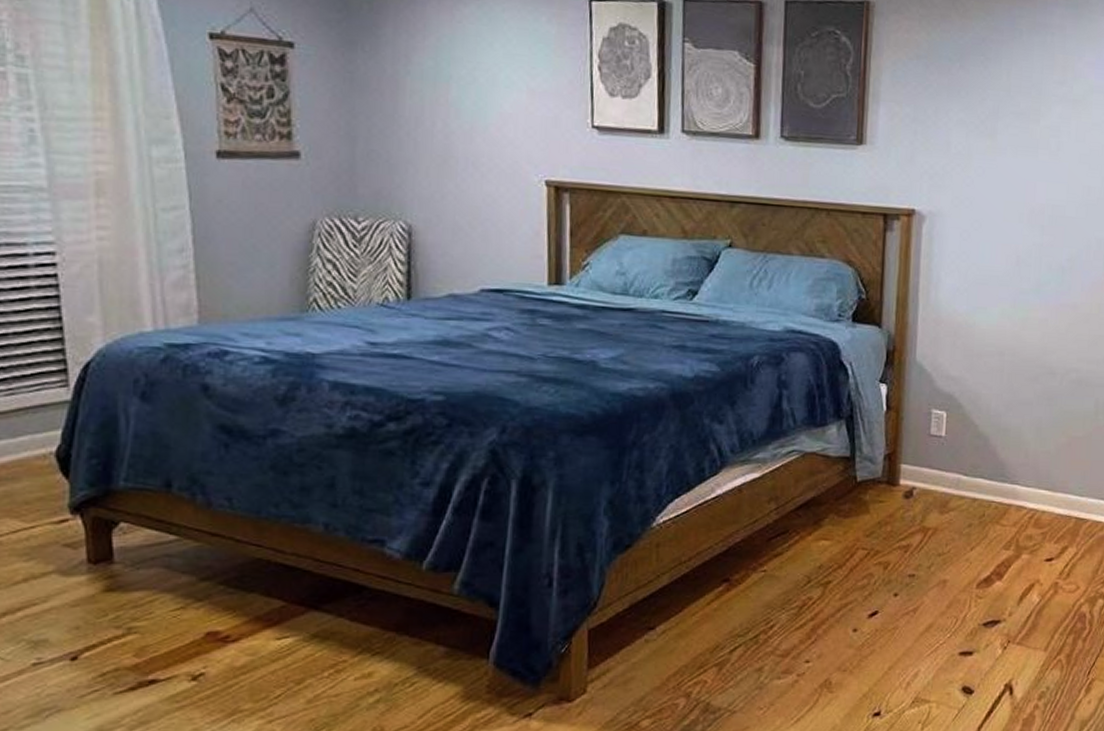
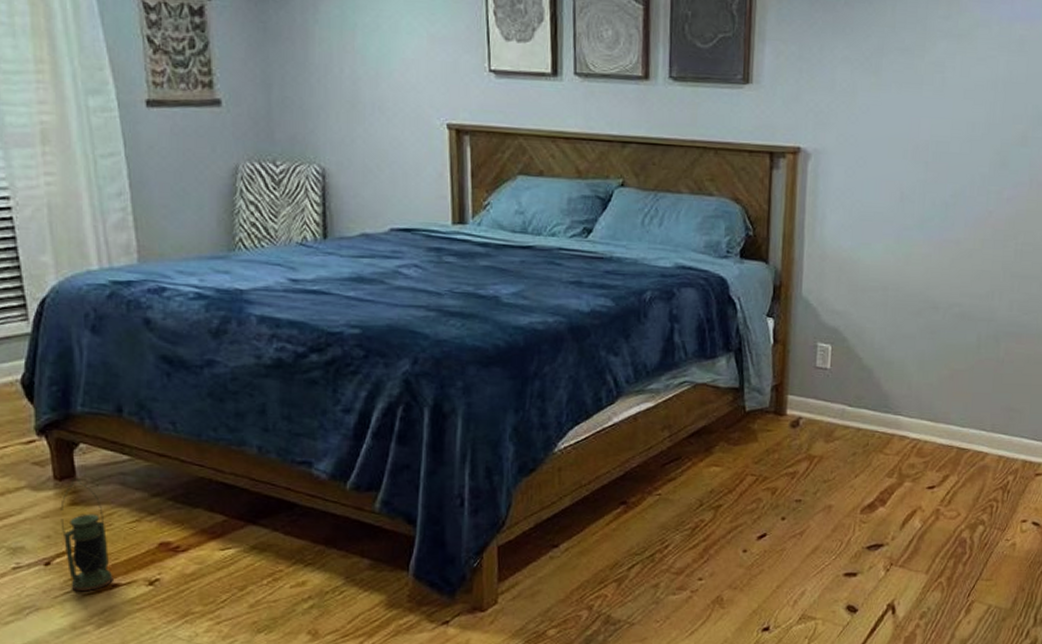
lantern: none [92,560,151,690] -> present [60,477,113,592]

